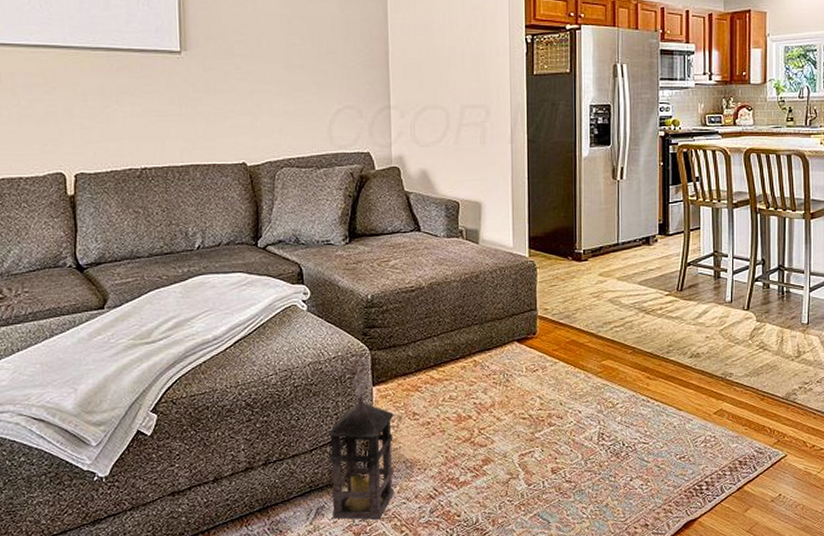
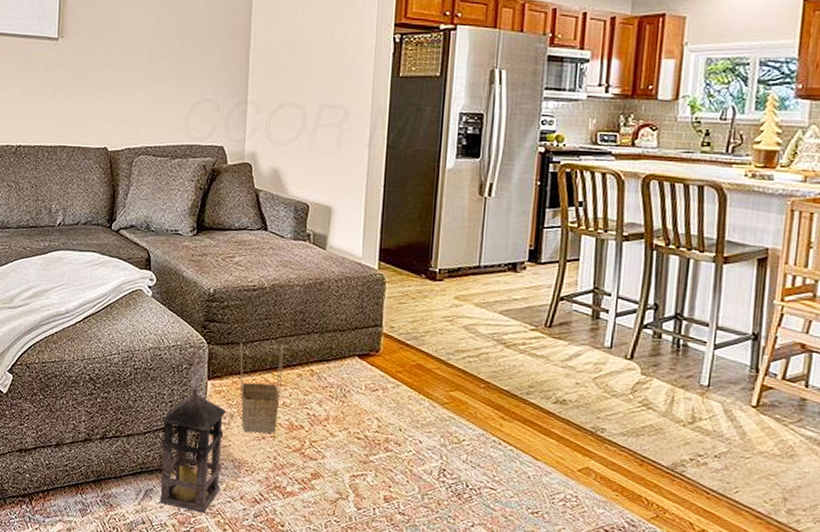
basket: none [403,340,447,431] -> present [240,342,284,433]

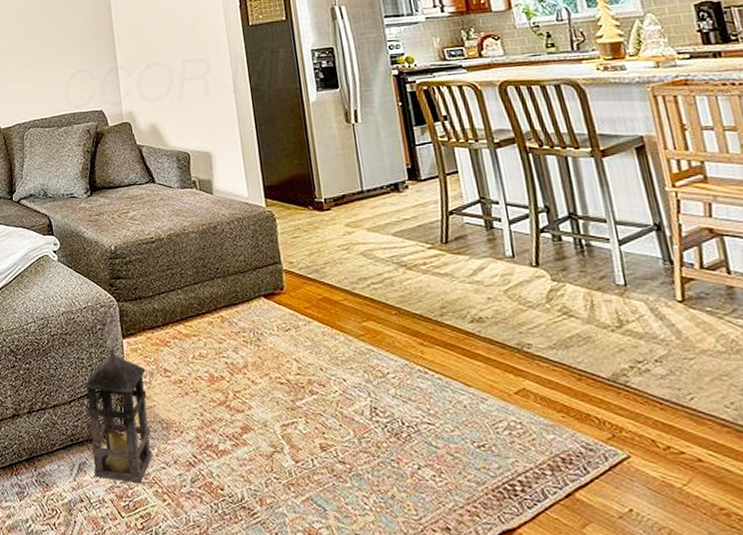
basket: present [240,342,284,433] -> none [148,293,198,389]

